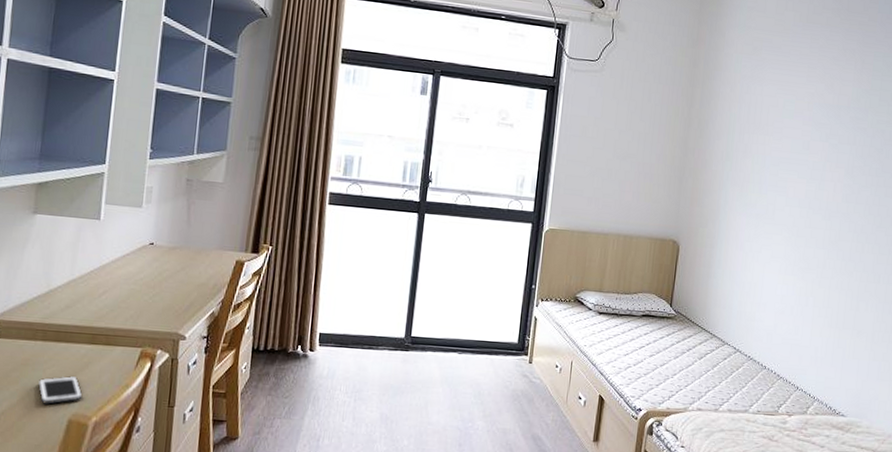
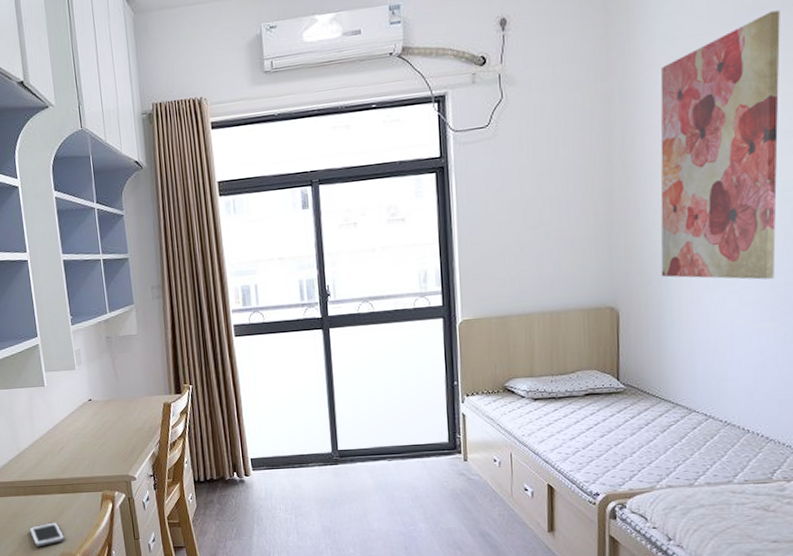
wall art: none [716,27,824,240] -> present [660,10,780,280]

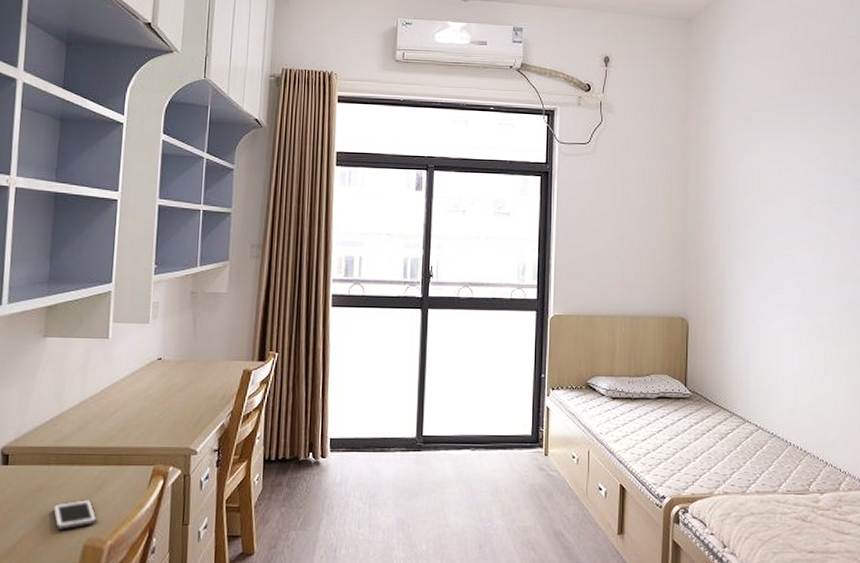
wall art: present [660,10,780,280] -> none [723,92,814,308]

